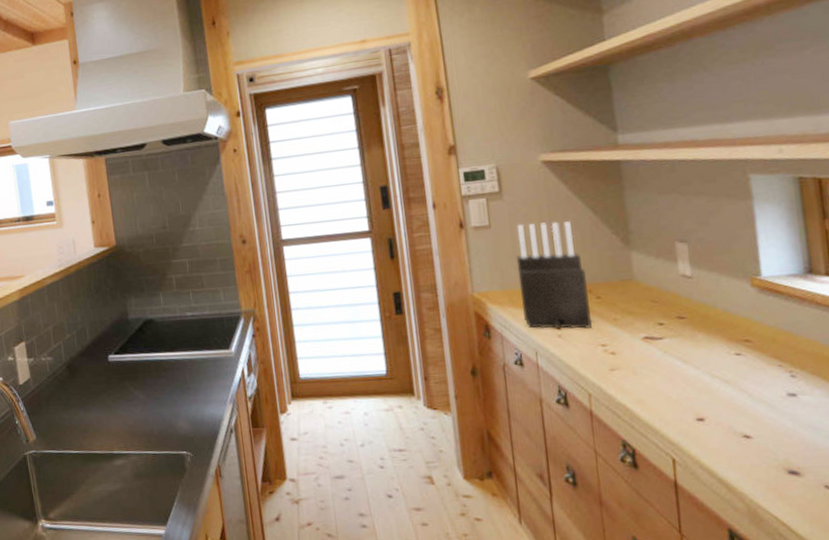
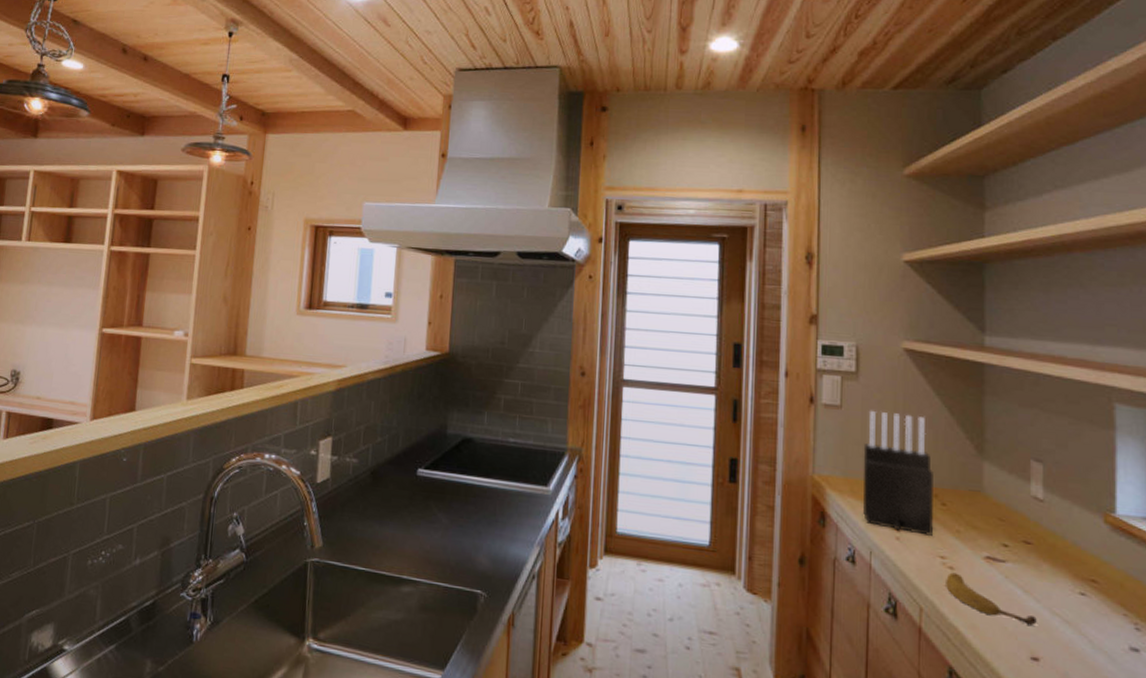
fruit: none [609,357,698,391] -> present [946,572,1037,626]

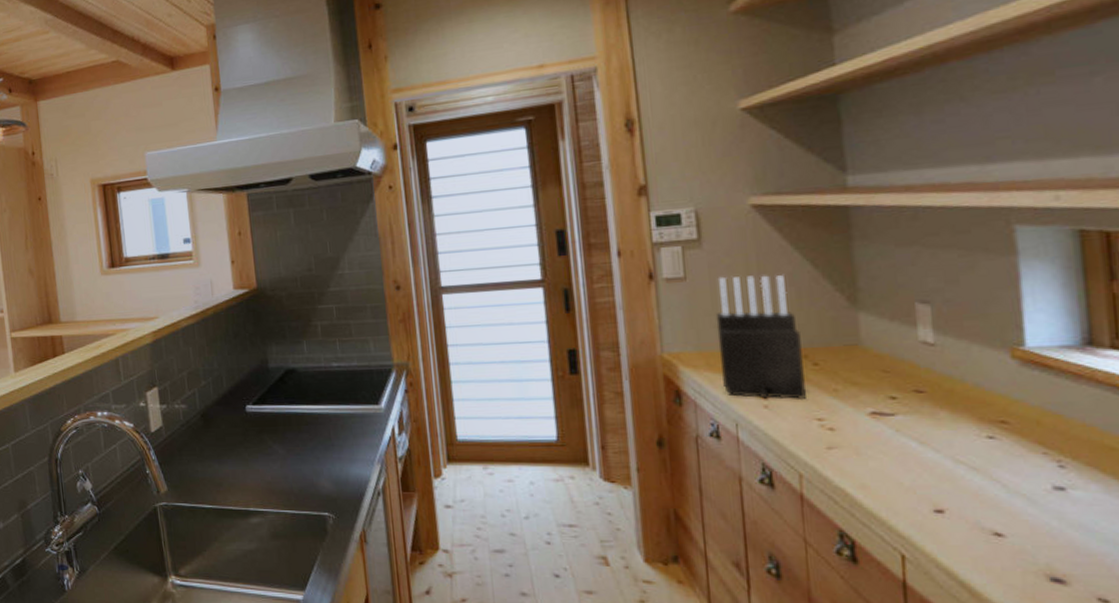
fruit: present [946,572,1037,626] -> none [826,433,938,477]

